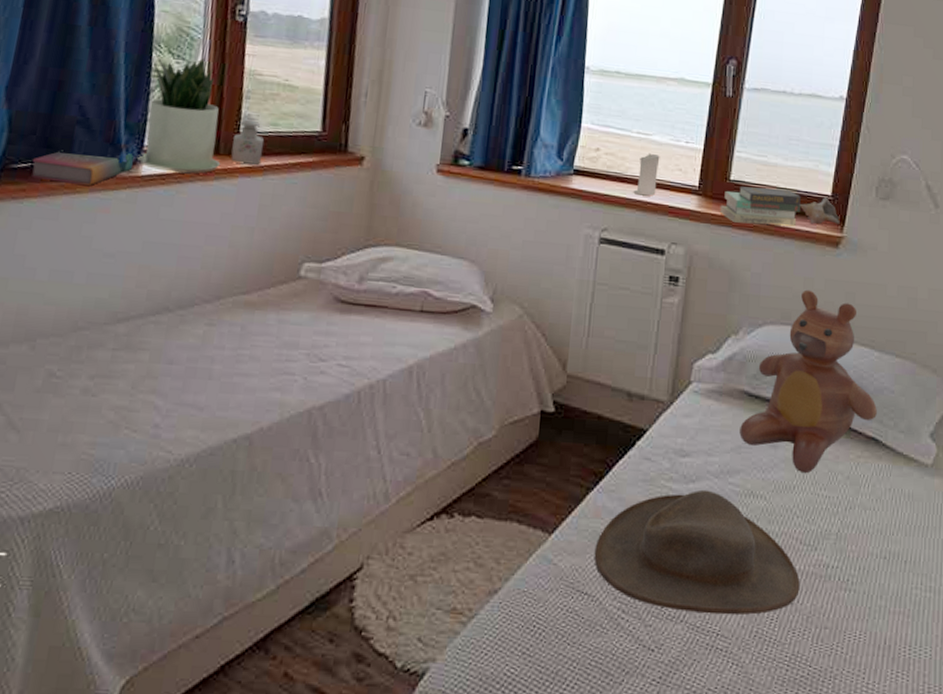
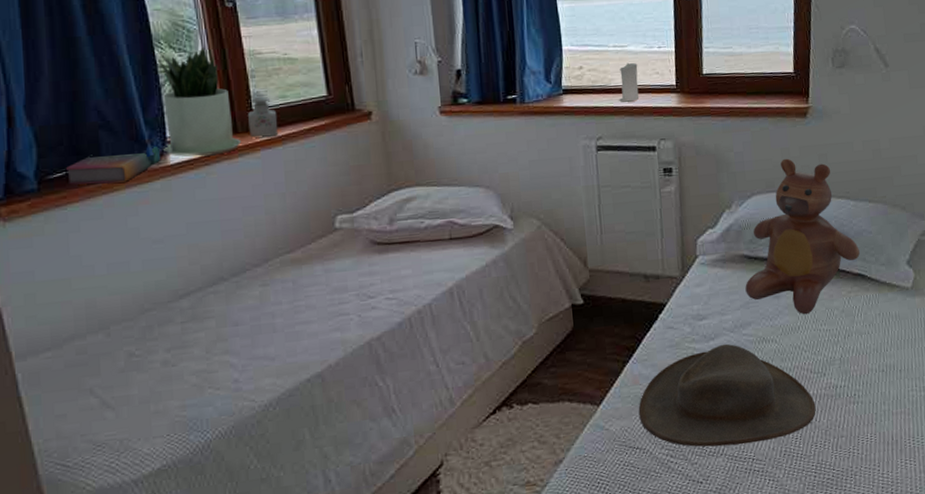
books: present [719,186,801,227] -> none [698,74,769,112]
seashell: present [800,196,840,225] -> none [768,74,805,101]

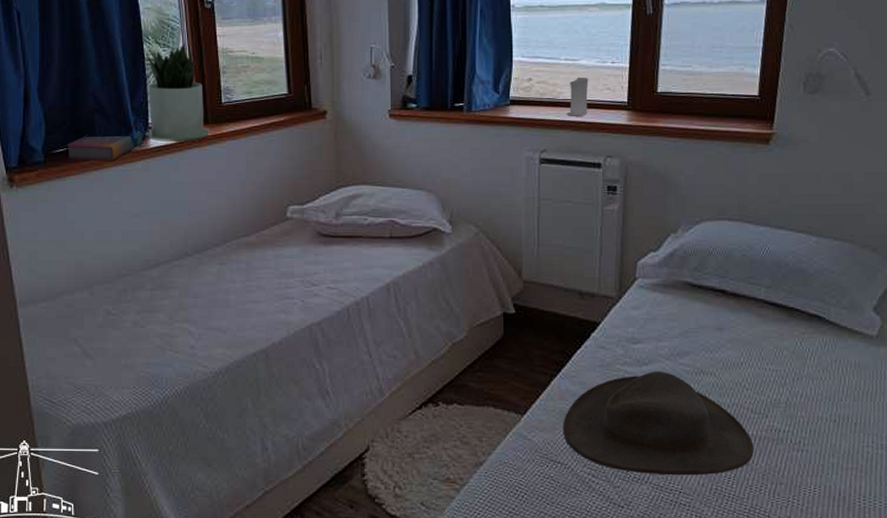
decorative bottle: present [248,96,279,138] -> none [218,91,243,129]
teddy bear: present [745,158,860,315] -> none [686,186,818,351]

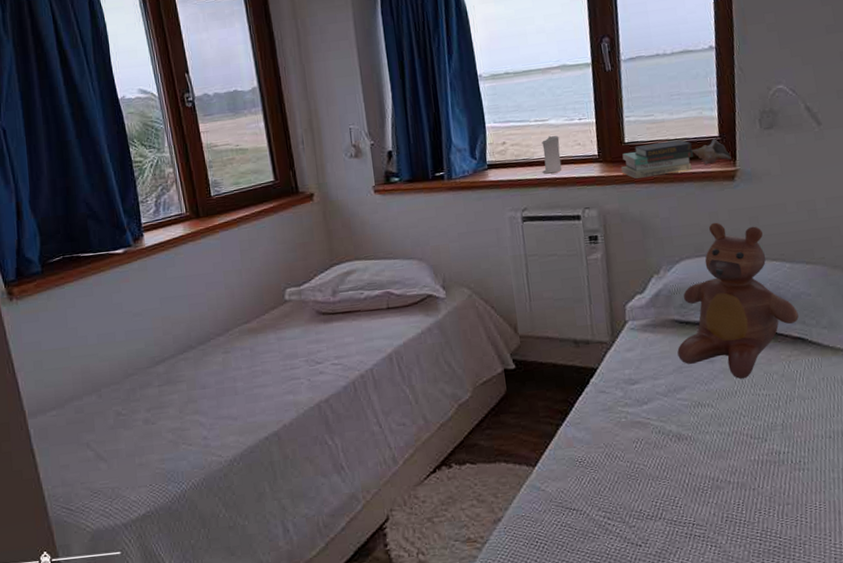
book: present [67,130,142,162] -> none [63,231,137,267]
planter: present [143,44,211,143] -> none [130,143,203,241]
hat: present [563,370,754,476] -> none [573,408,759,511]
books: none [650,95,728,132] -> present [620,139,693,180]
teddy bear: none [686,186,818,351] -> present [677,222,799,379]
seashell: none [728,97,769,125] -> present [692,138,732,165]

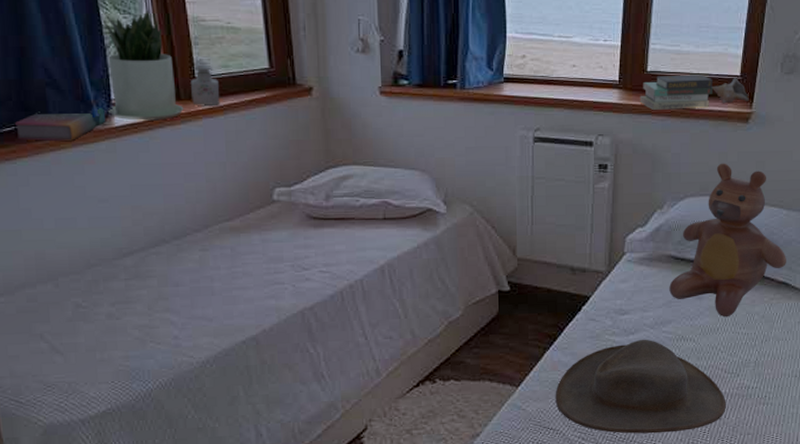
book: none [63,231,137,267] -> present [15,107,105,142]
planter: none [130,143,203,241] -> present [100,11,184,121]
decorative bottle: none [208,184,234,221] -> present [191,64,221,106]
candle: present [542,135,562,174] -> none [560,54,582,95]
hat: none [573,408,759,511] -> present [555,339,726,434]

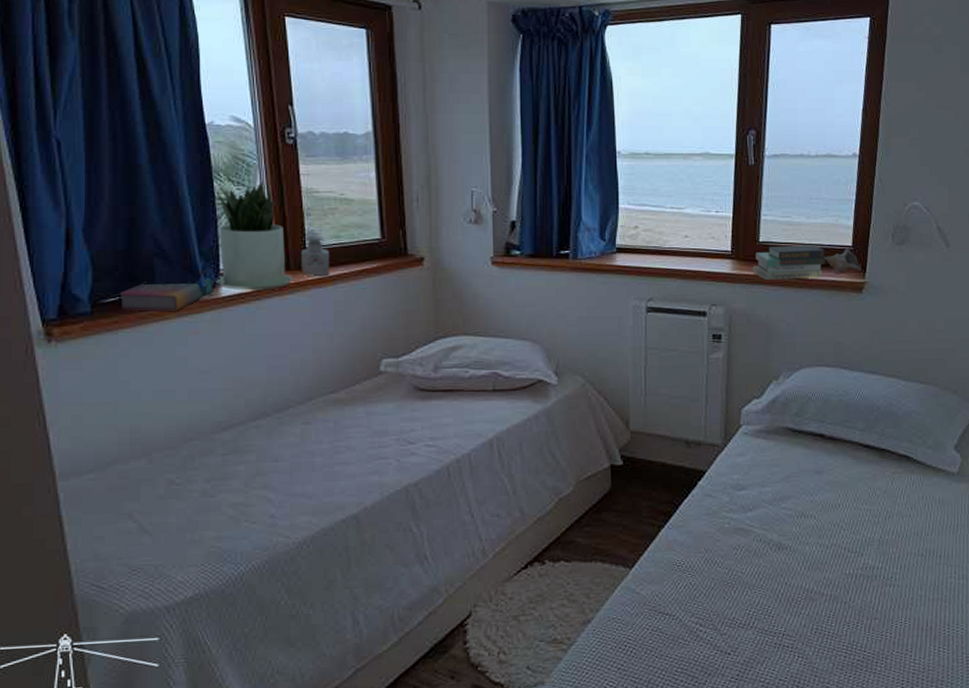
hat: present [555,339,726,434] -> none [670,516,851,619]
teddy bear: present [669,163,786,317] -> none [787,333,907,493]

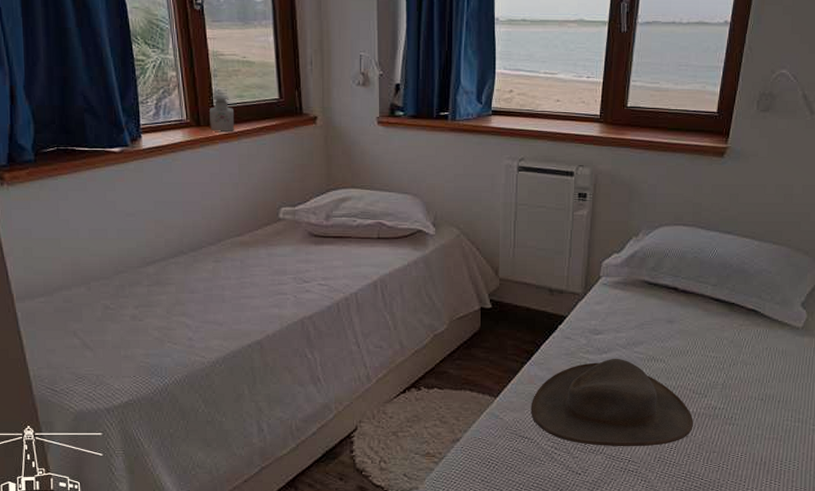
book: present [120,277,212,312] -> none [58,131,134,162]
planter: present [214,182,293,291] -> none [132,45,203,144]
hat: none [670,516,851,619] -> present [531,358,693,447]
books: present [752,245,825,281] -> none [619,110,690,144]
seashell: present [825,247,862,274] -> none [690,113,725,139]

